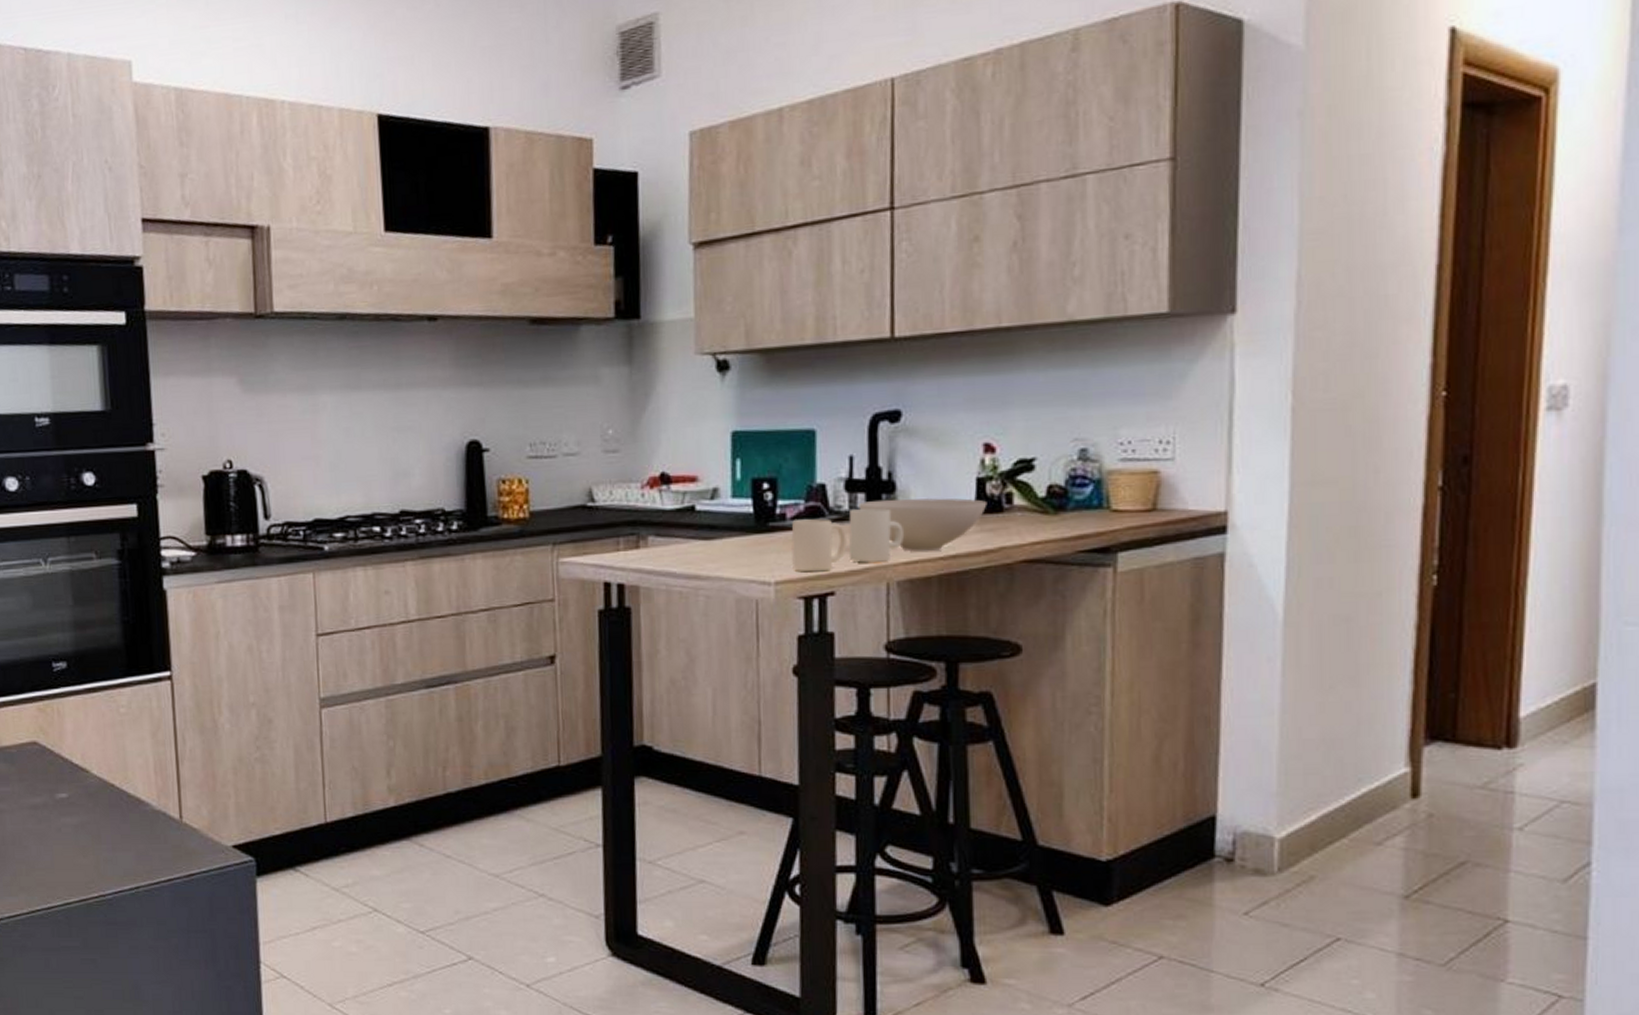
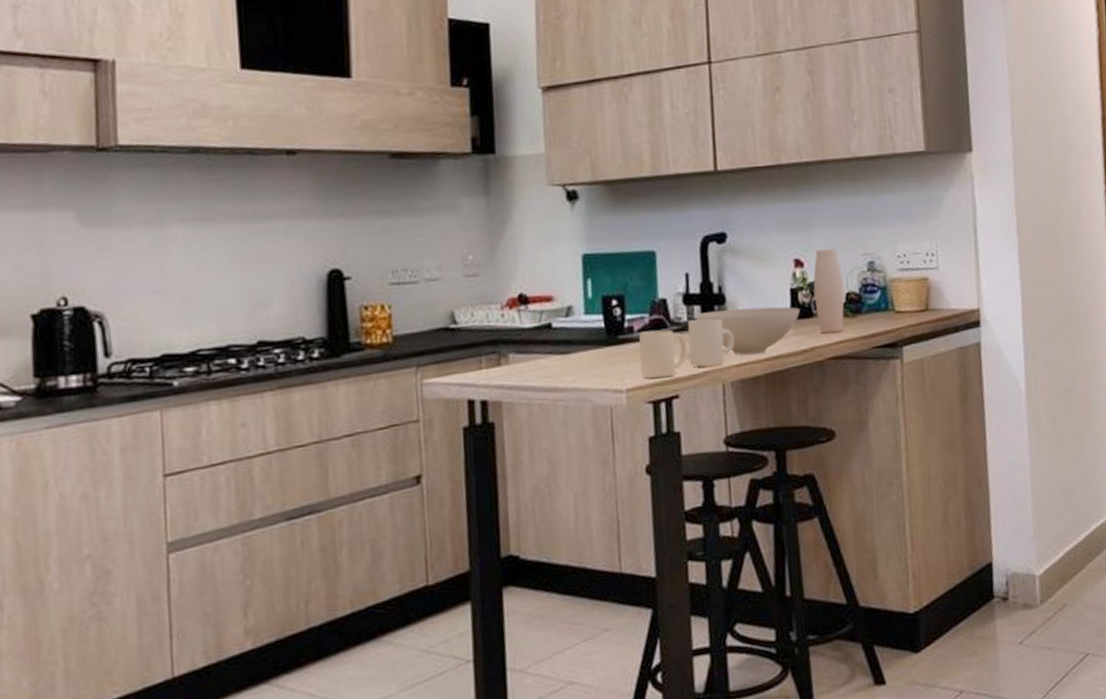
vase: none [1006,432,1046,533] -> present [813,248,845,334]

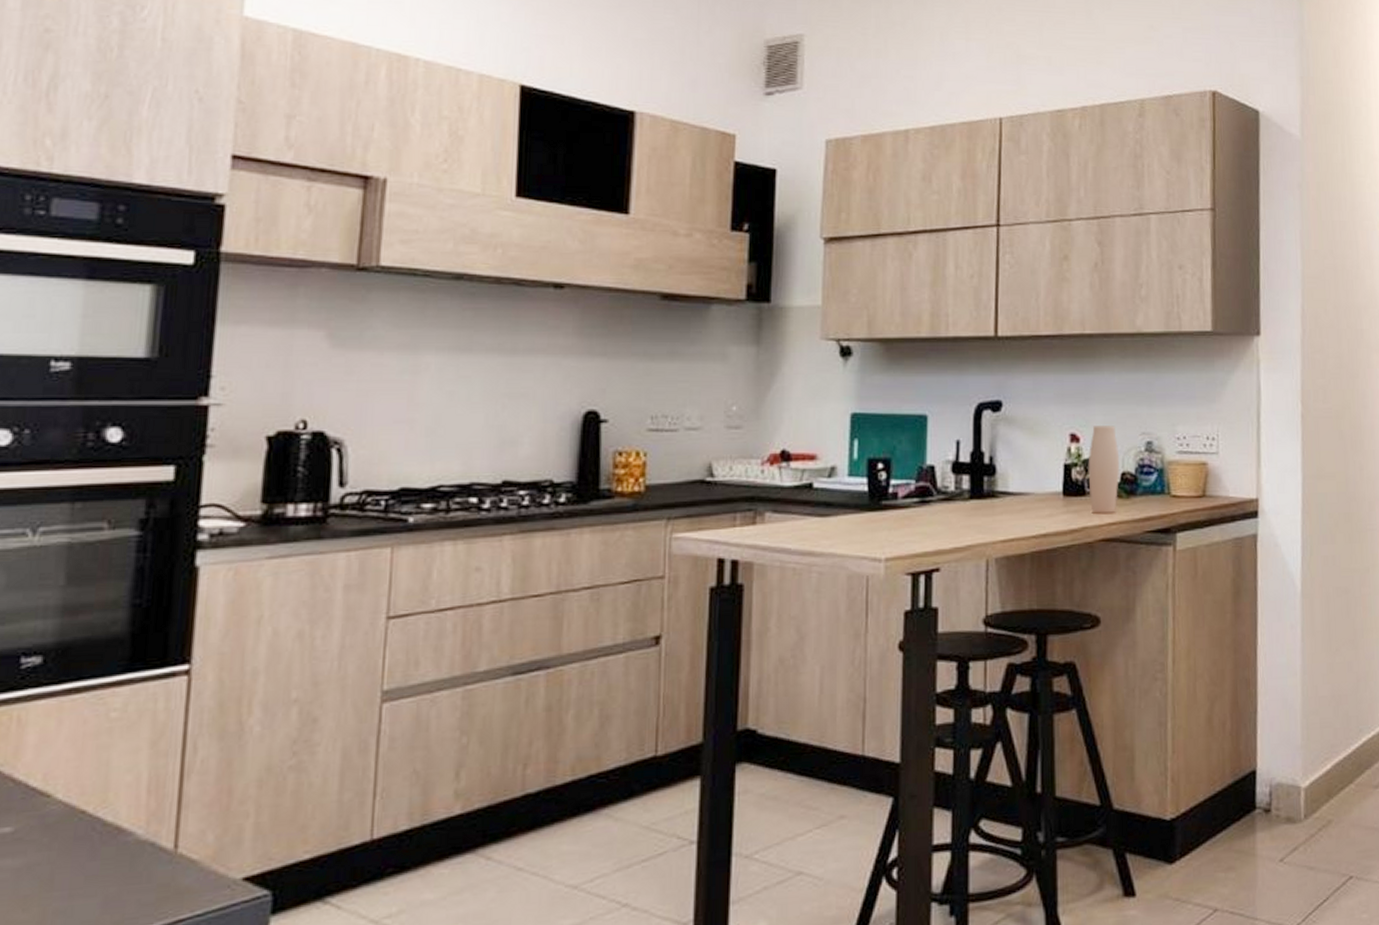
mug: present [639,329,687,379] -> none [902,498,952,549]
mug: present [688,318,735,367] -> none [953,490,1002,540]
bowl: present [695,306,800,355] -> none [963,481,1073,530]

